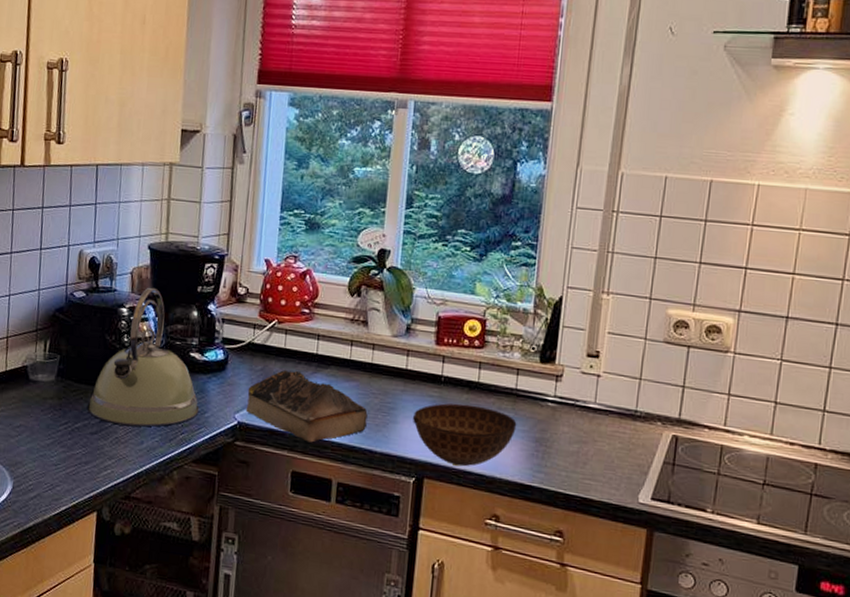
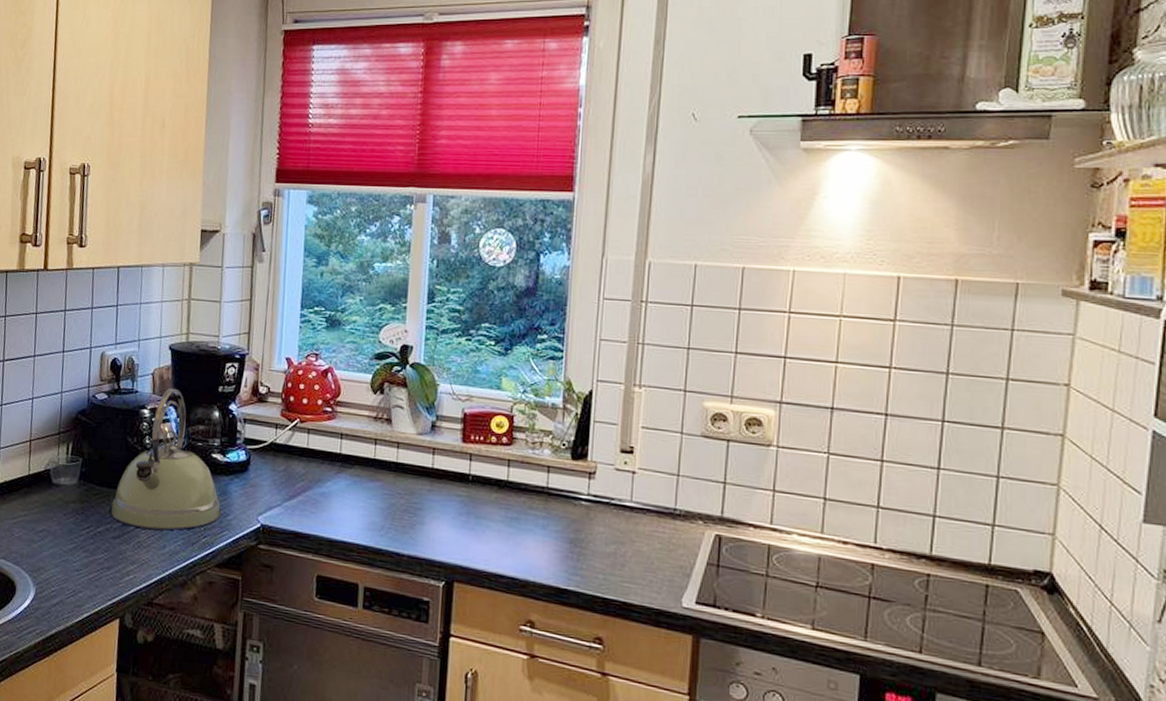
bread loaf: present [245,370,368,443] -> none [269,470,394,546]
bowl: present [412,403,517,467] -> none [440,503,549,570]

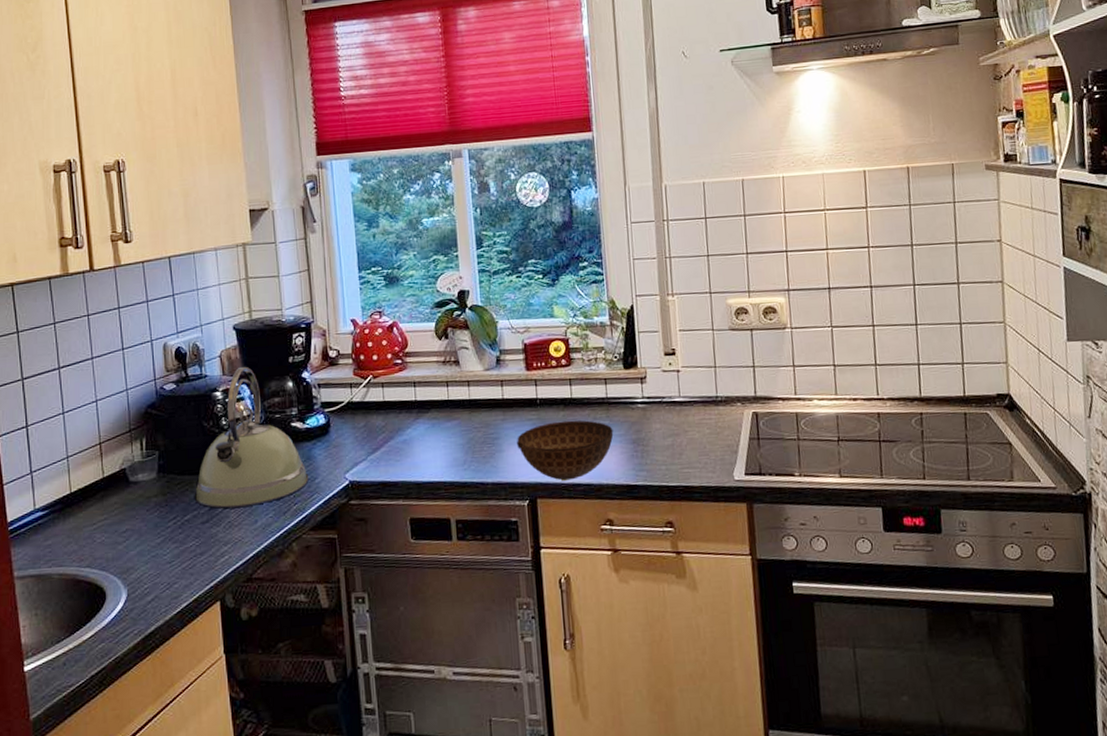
bowl: none [440,503,549,570] -> present [516,420,614,481]

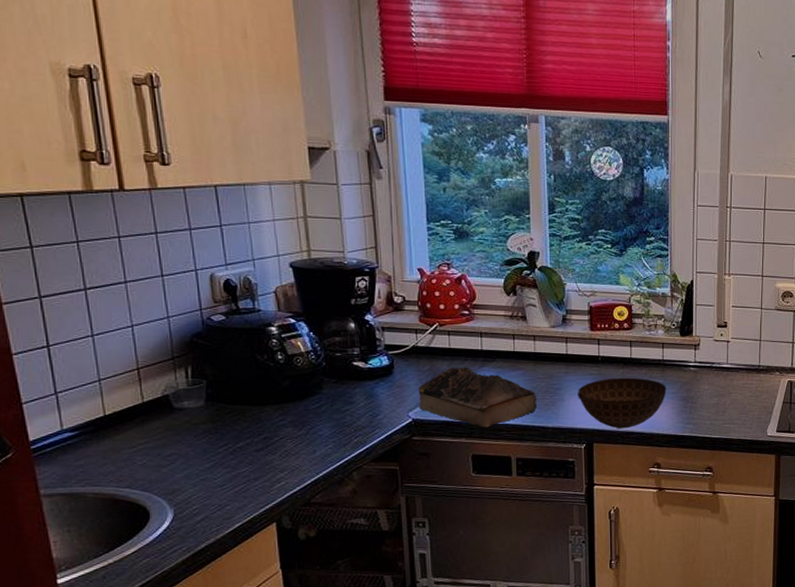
kettle: present [194,366,309,509] -> none [247,304,371,439]
bread loaf: none [354,421,475,487] -> present [418,367,537,428]

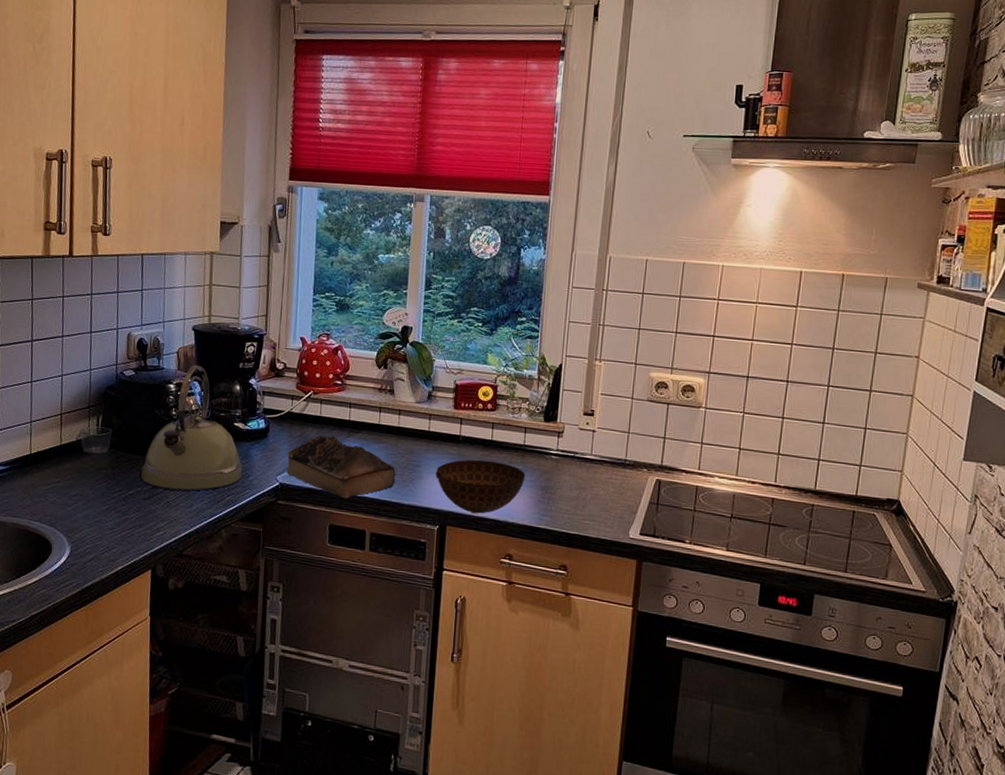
kettle: none [247,304,371,439] -> present [139,364,244,491]

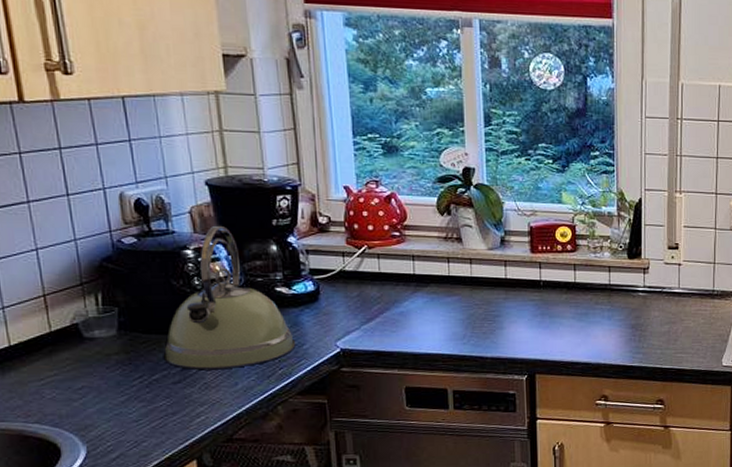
bread loaf: present [286,435,396,499] -> none [346,293,474,358]
bowl: present [435,459,526,514] -> none [517,303,614,359]

